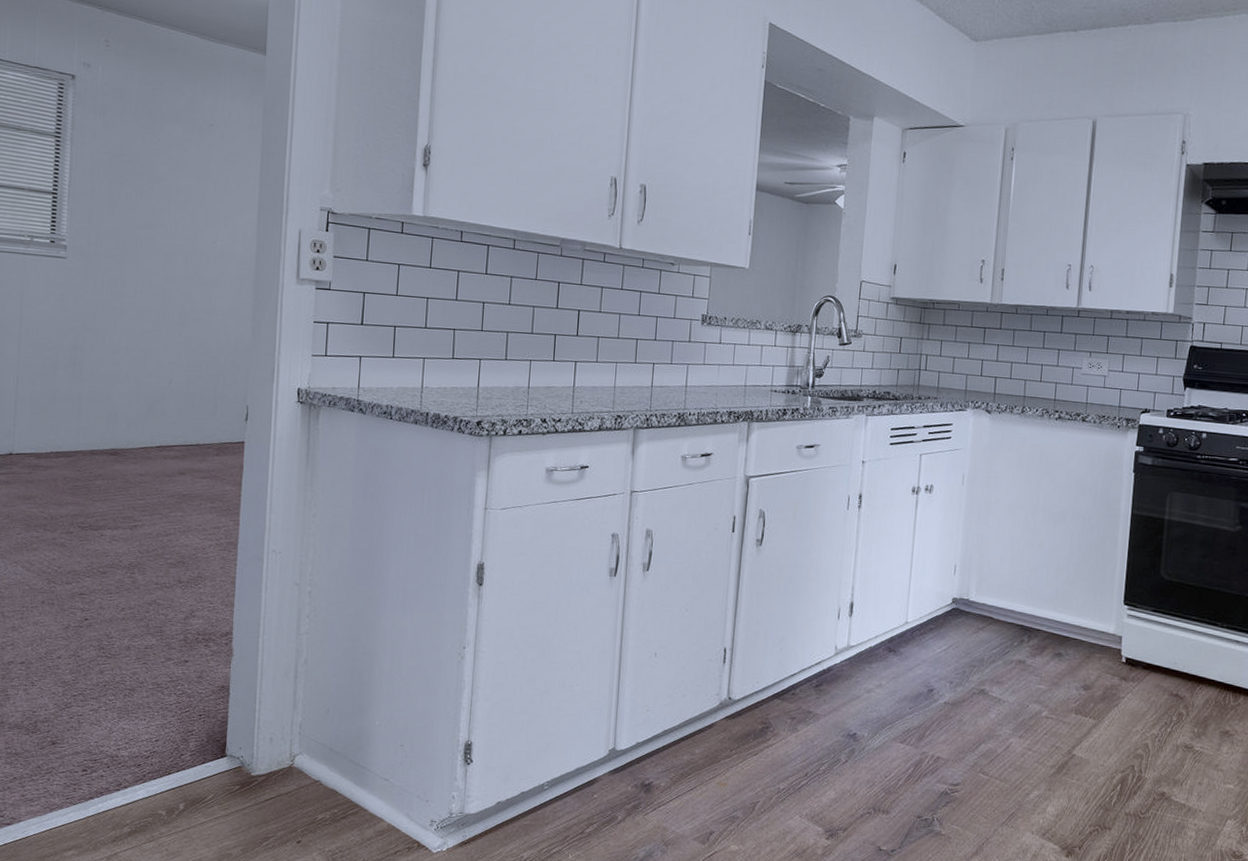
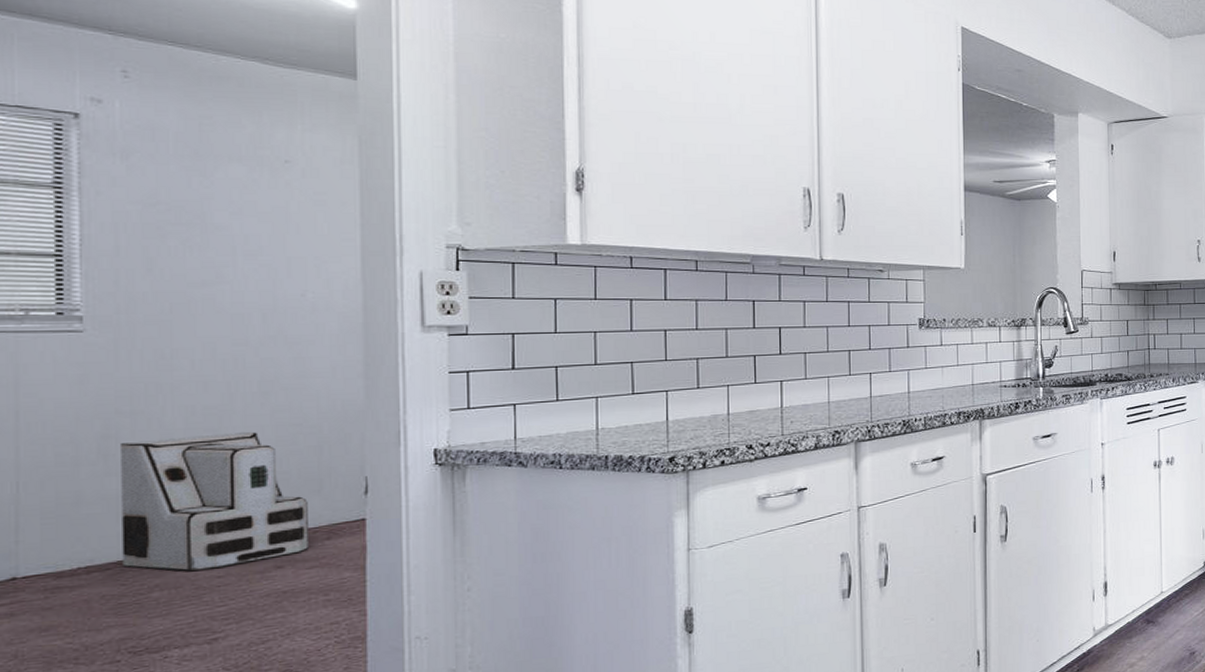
air purifier: none [79,353,205,468] -> present [121,431,308,572]

